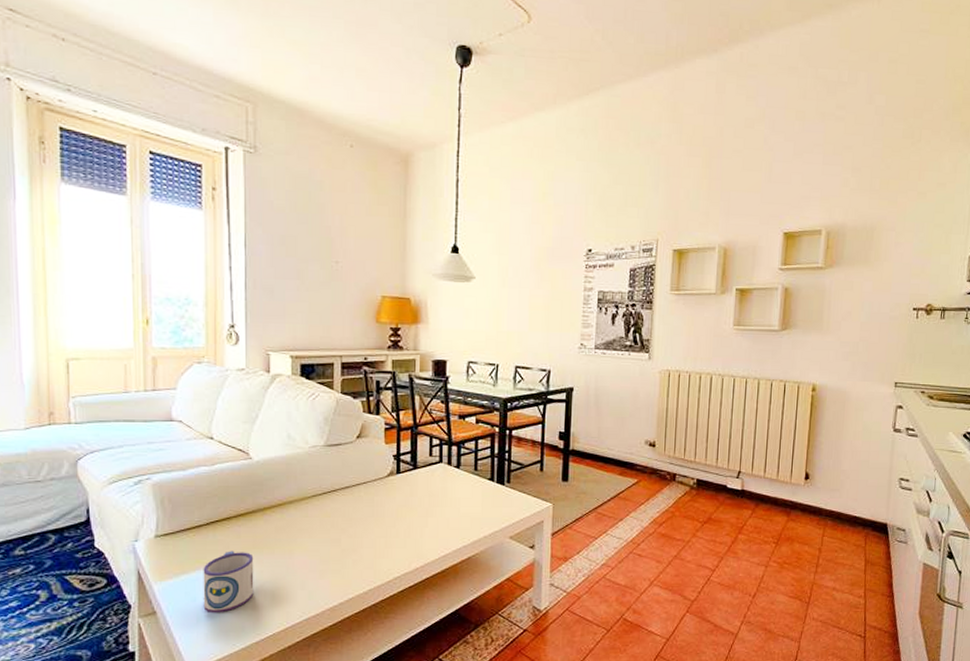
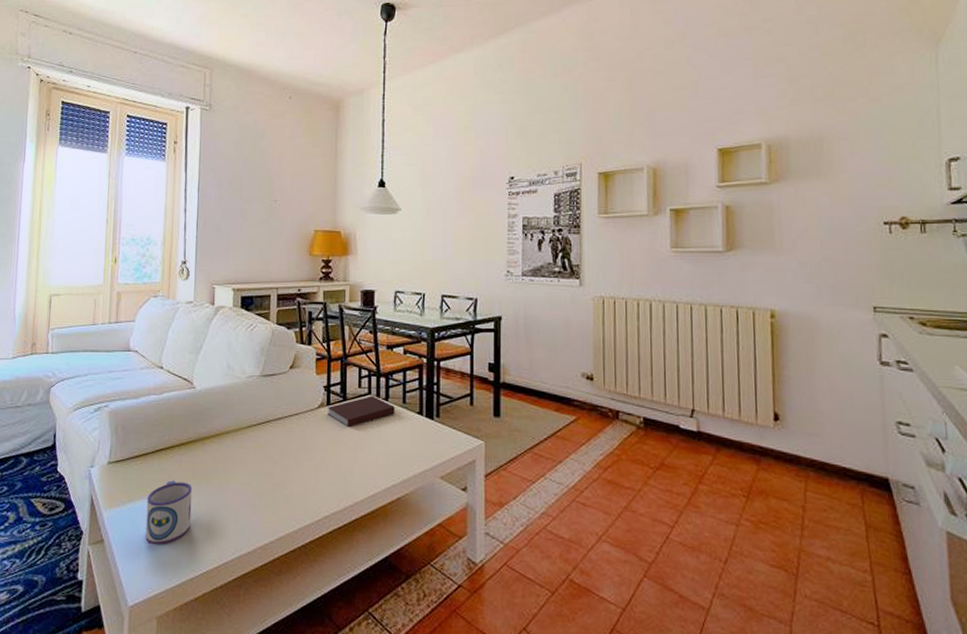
notebook: none [396,464,466,494] -> present [326,395,395,428]

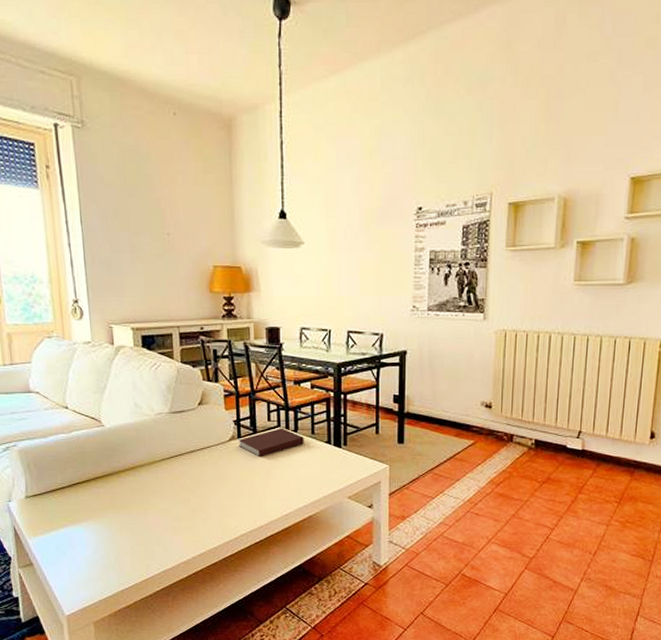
mug: present [145,480,192,545] -> none [69,510,116,565]

